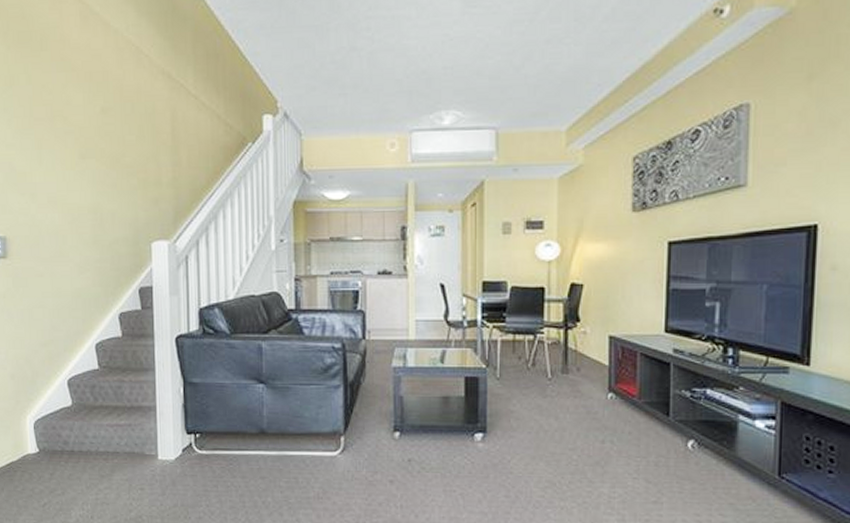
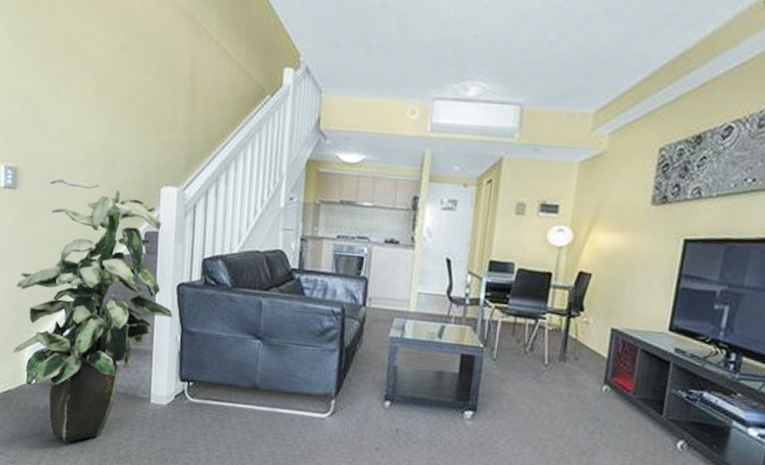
indoor plant: none [12,241,174,510] -> present [13,177,173,443]

